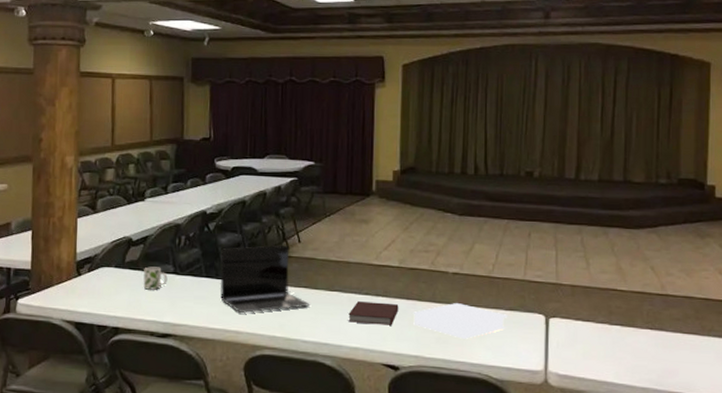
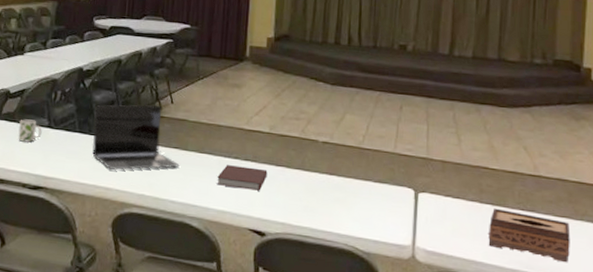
paper stack: present [413,303,508,339] -> none [281,172,377,209]
tissue box: none [618,328,698,378] -> present [488,208,571,263]

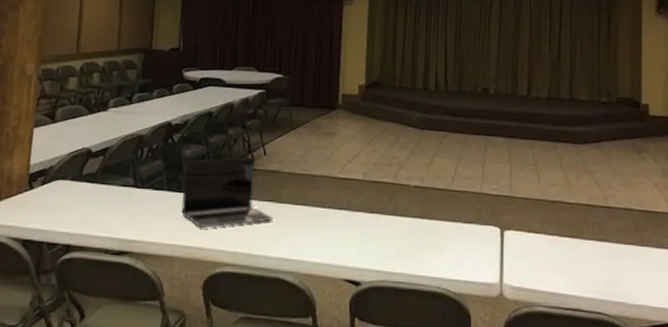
mug: present [18,119,42,142] -> none [100,179,127,204]
notebook: present [217,165,268,191] -> none [311,215,362,240]
tissue box: present [488,208,571,263] -> none [568,240,638,288]

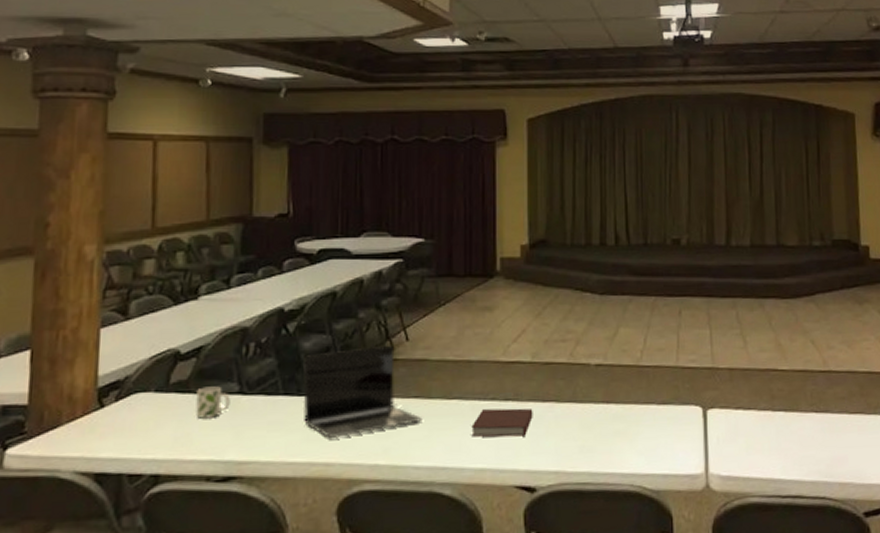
mug: none [100,179,127,204] -> present [196,386,231,419]
notebook: none [311,215,362,240] -> present [471,408,533,437]

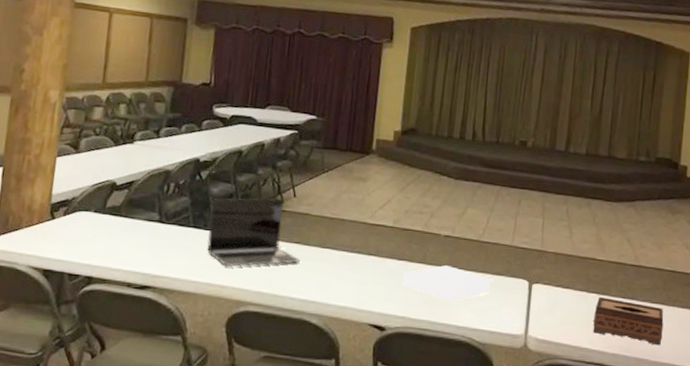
mug: present [196,386,231,419] -> none [124,213,152,239]
notebook: present [471,408,533,437] -> none [338,260,390,285]
paper stack: none [550,401,661,445] -> present [403,265,494,302]
tissue box: none [784,414,867,465] -> present [593,296,664,346]

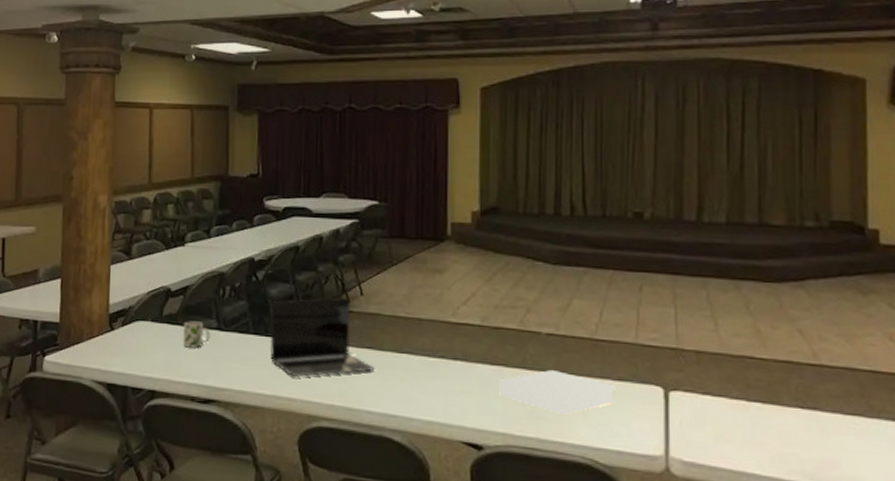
mug: none [124,213,152,239] -> present [183,321,210,348]
tissue box: present [593,296,664,346] -> none [760,406,866,472]

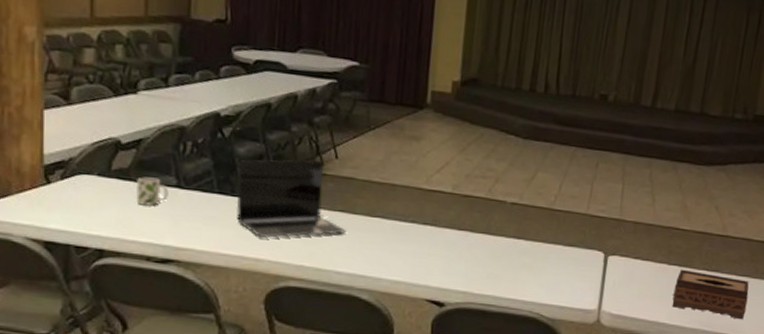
paper stack: present [498,370,617,415] -> none [463,236,566,275]
tissue box: none [760,406,866,472] -> present [672,269,749,320]

